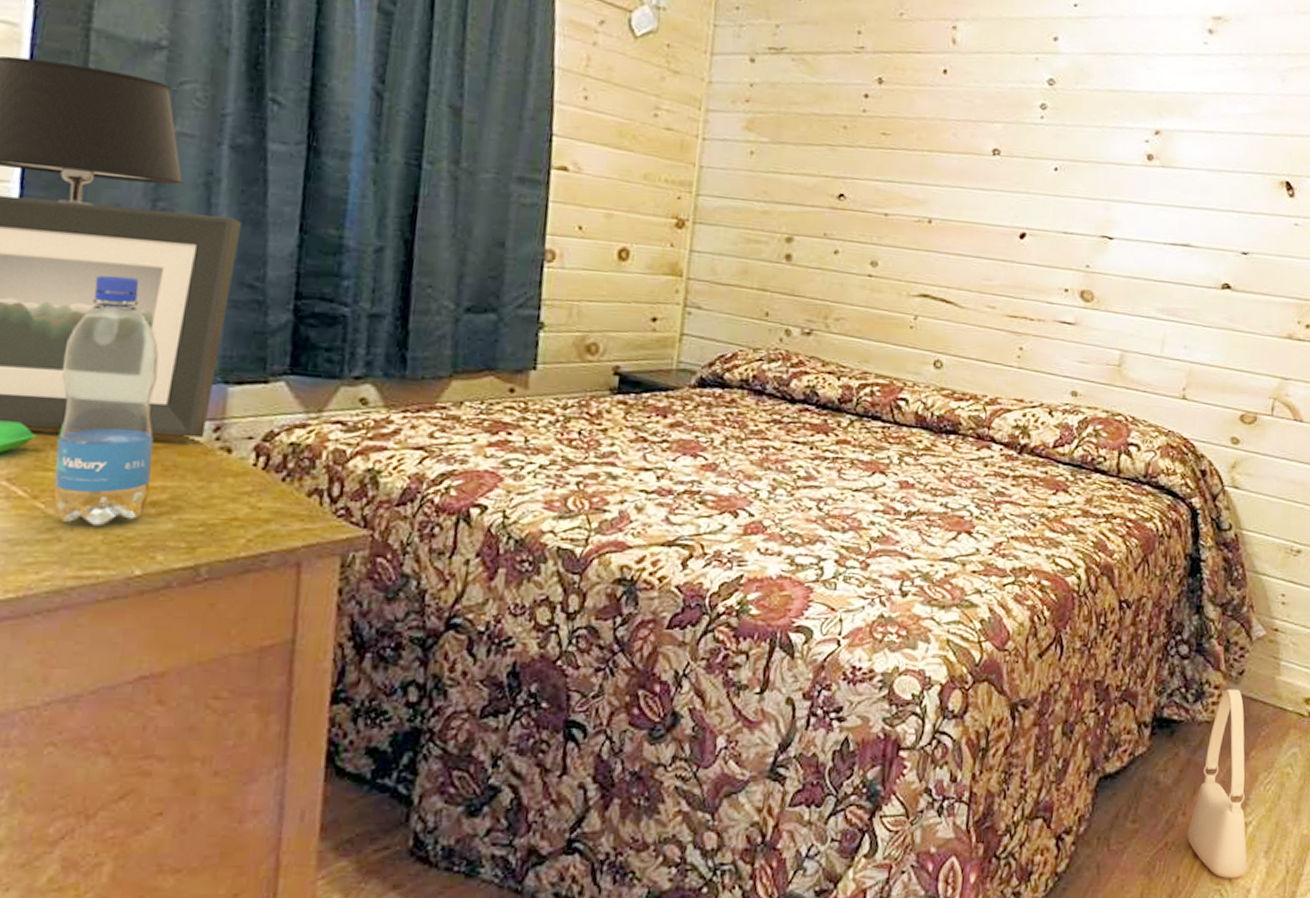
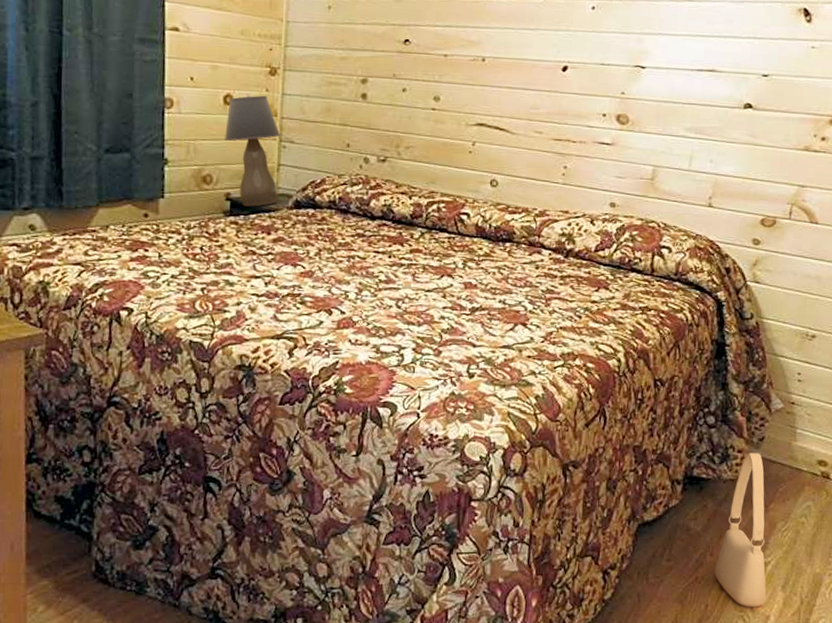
table lamp: none [615,247,686,384] -> present [224,93,281,207]

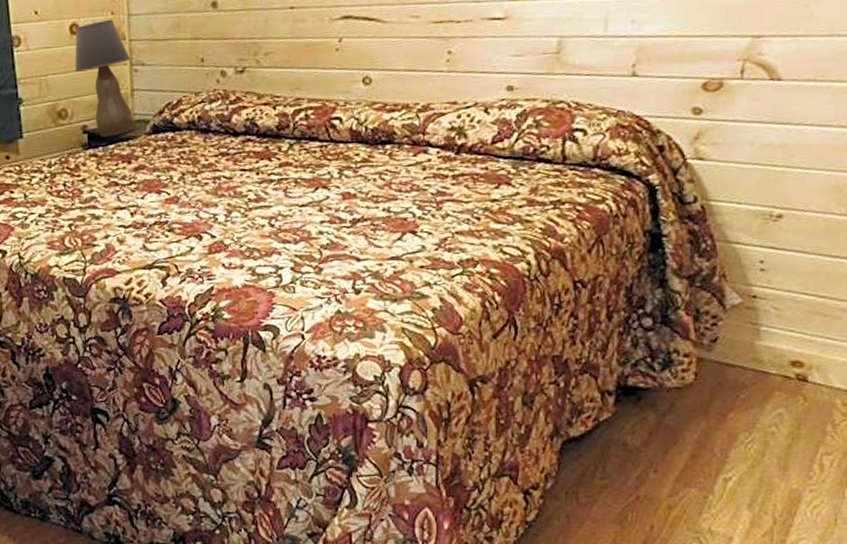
shoulder bag: present [714,453,767,608] -> none [660,356,728,529]

